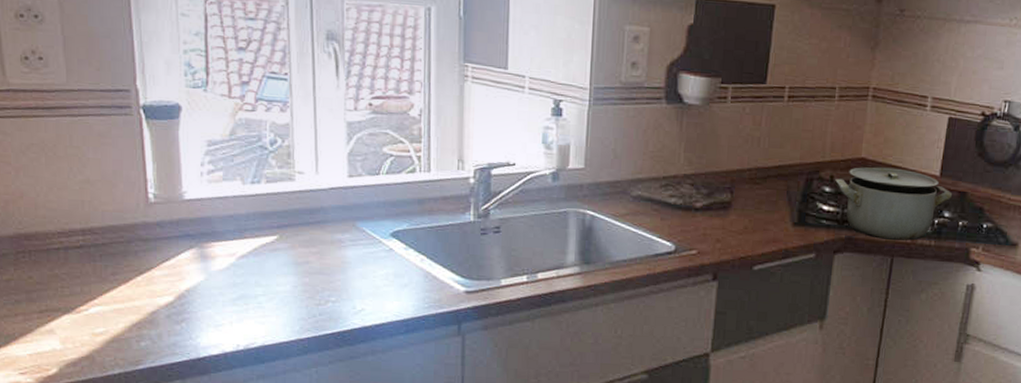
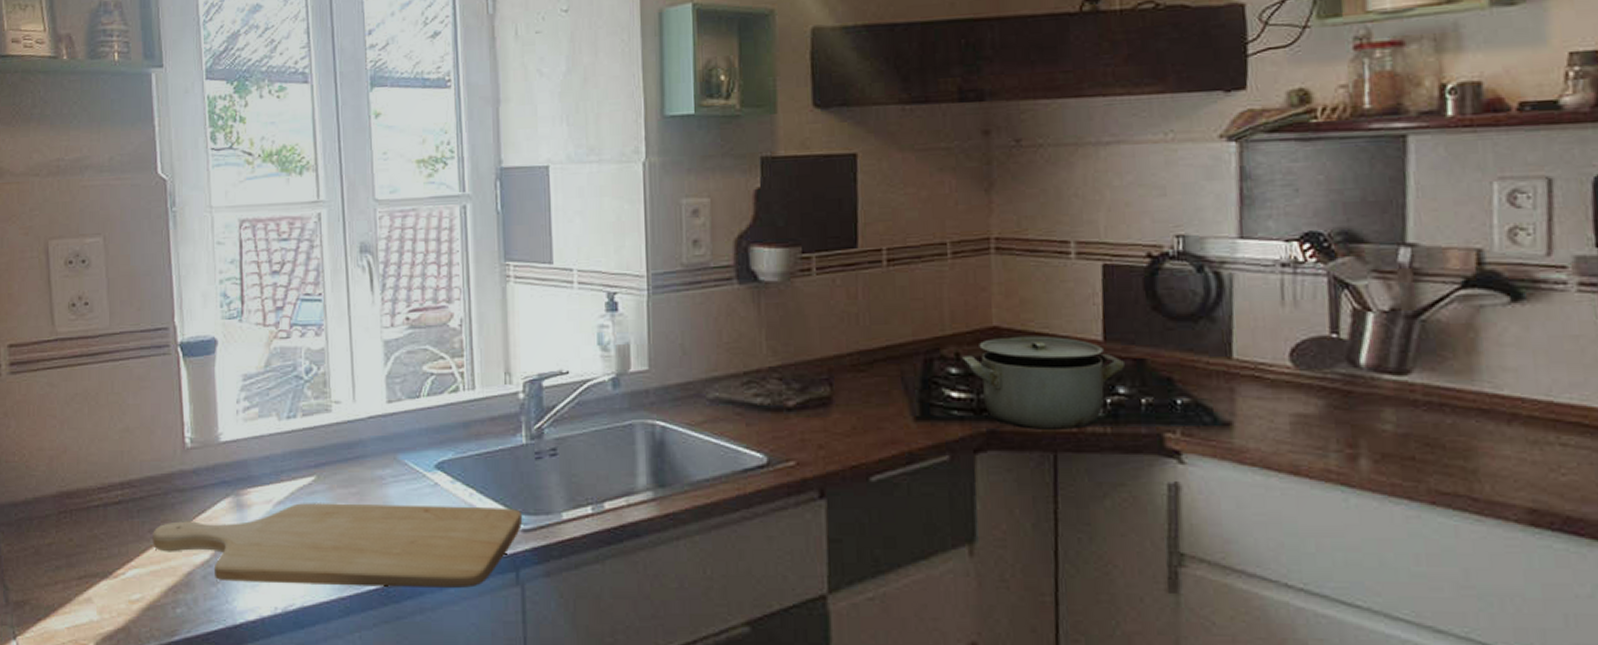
chopping board: none [116,258,467,336] -> present [153,503,523,589]

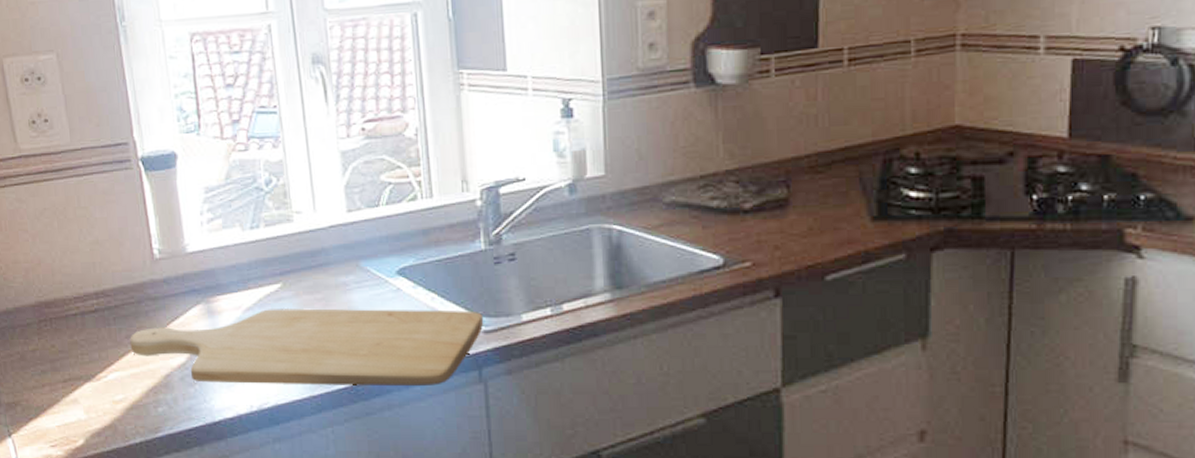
saucepan: present [961,335,1126,431] -> none [921,133,1090,229]

